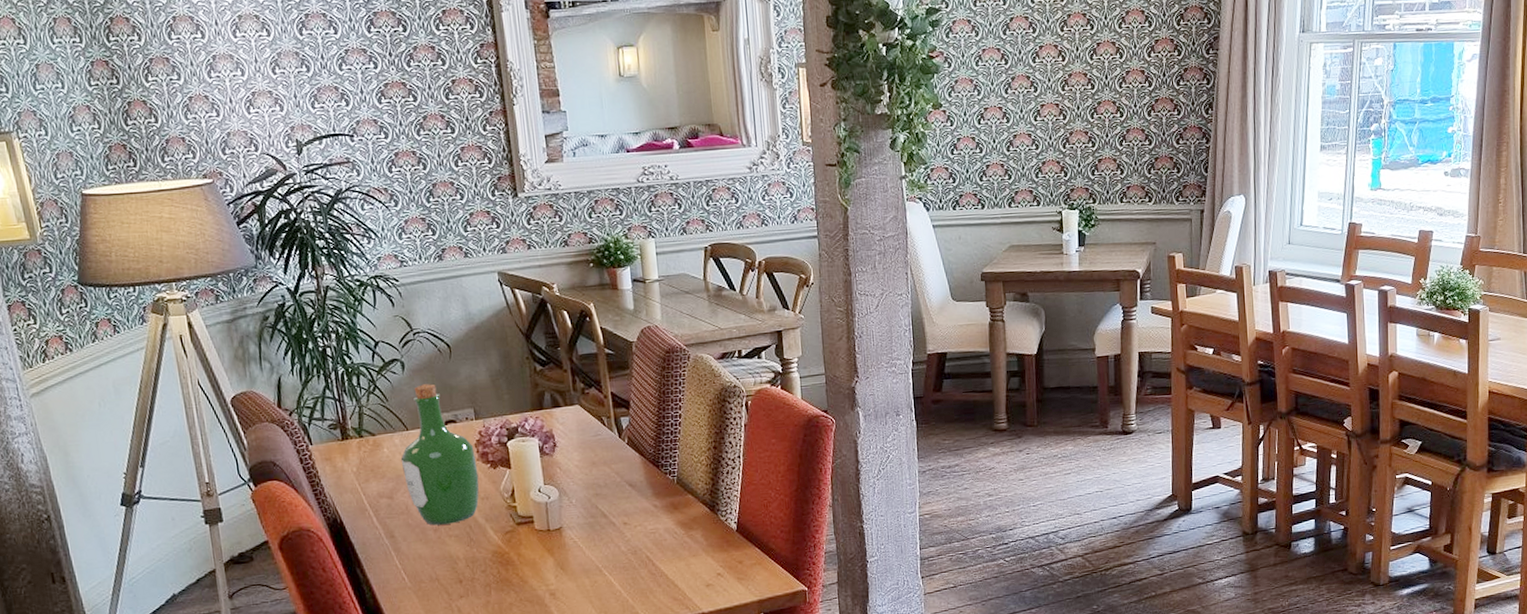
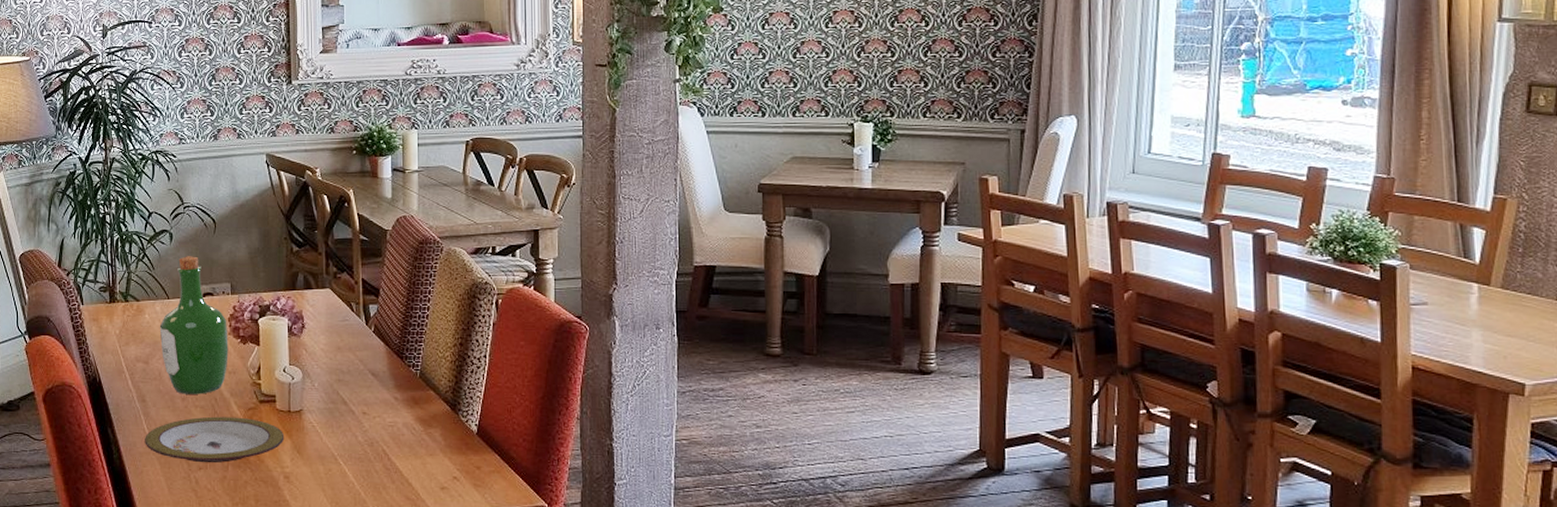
plate: none [398,541,547,591] -> present [145,416,285,463]

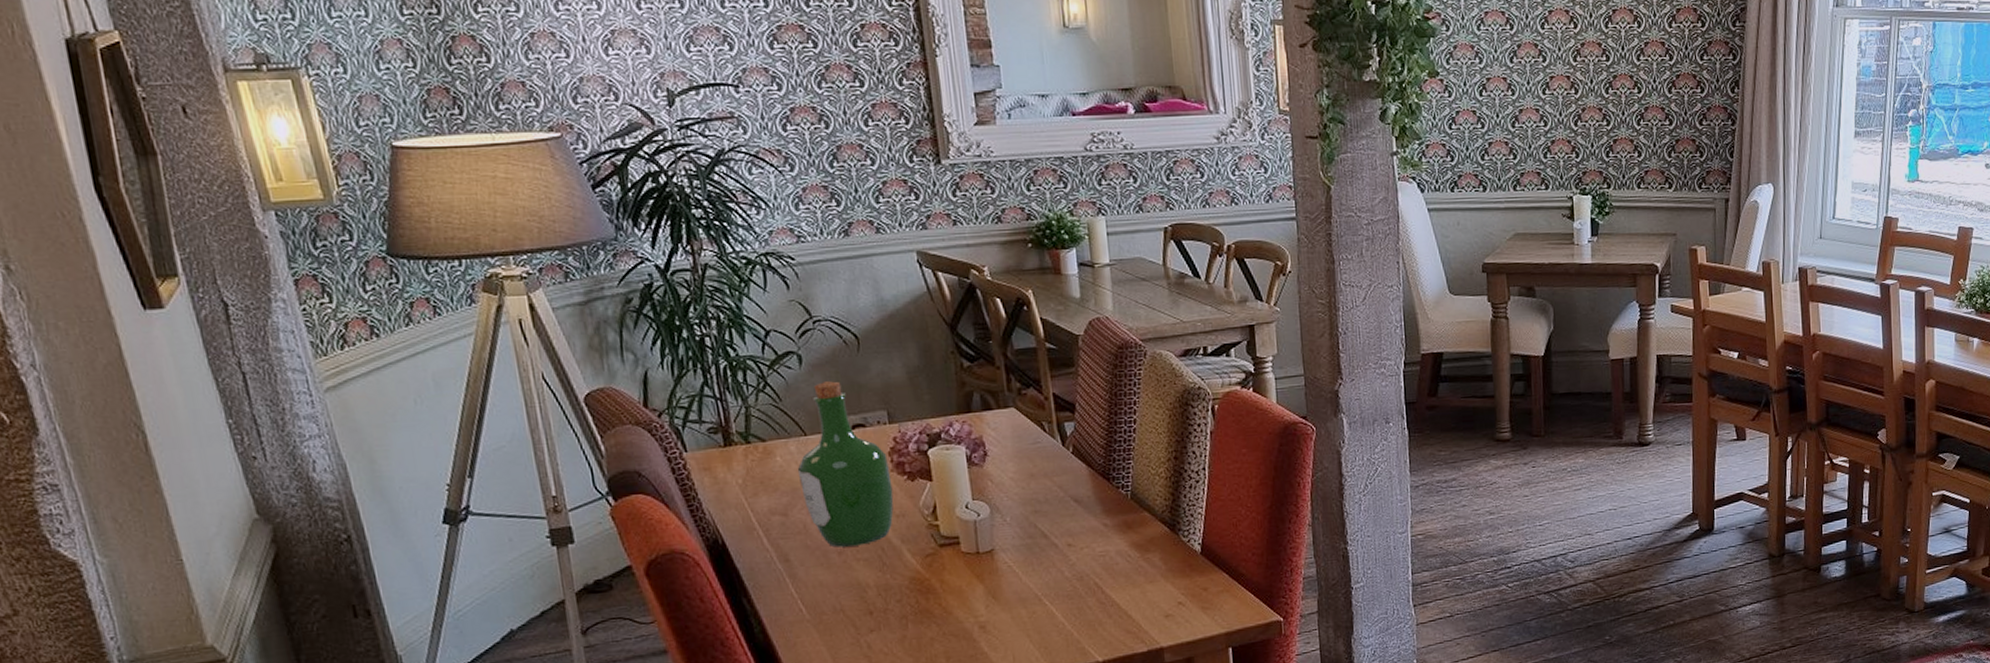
plate: present [145,416,285,463] -> none [794,566,975,624]

